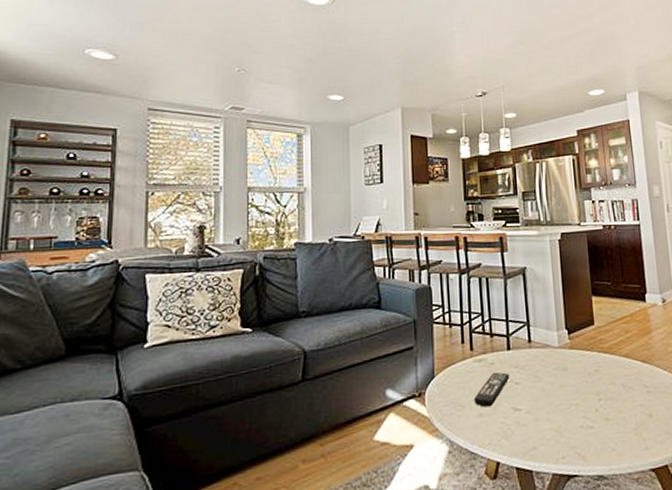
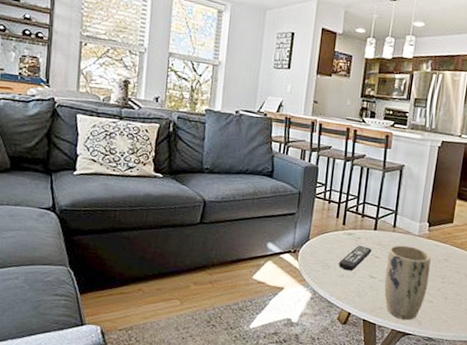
plant pot: none [529,362,584,458] -> present [384,245,431,320]

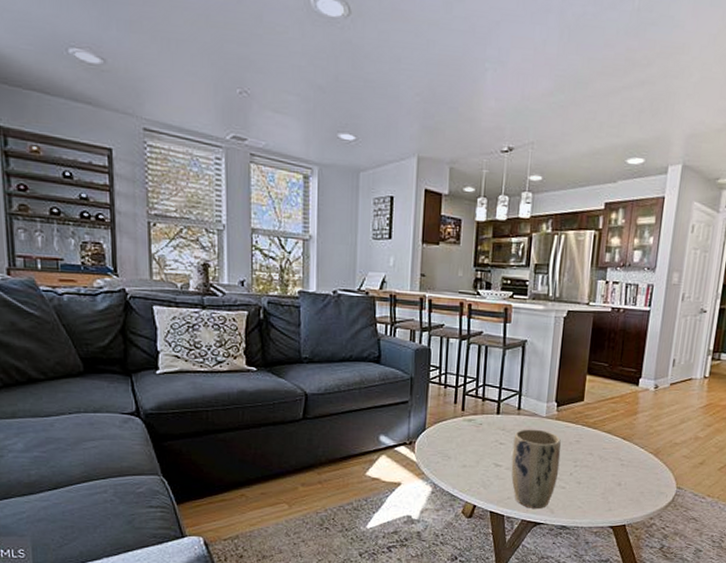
remote control: present [338,245,372,271] -> none [459,431,496,460]

